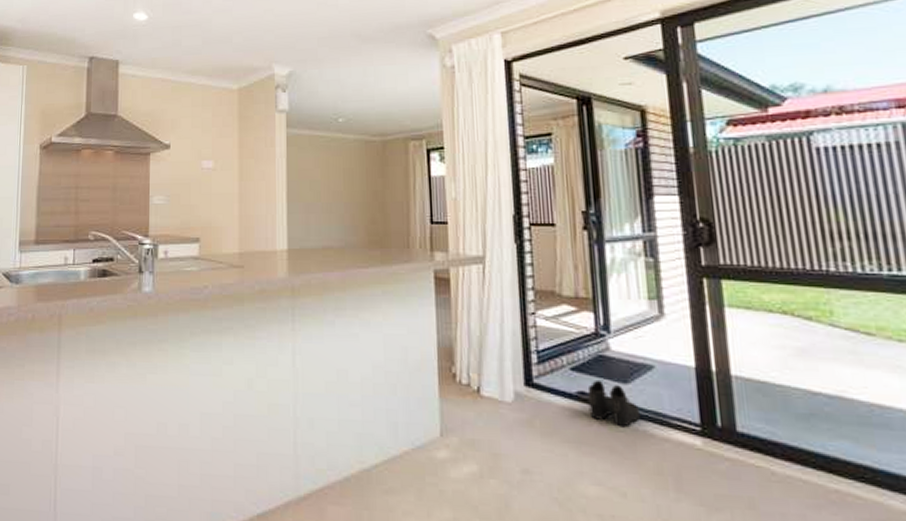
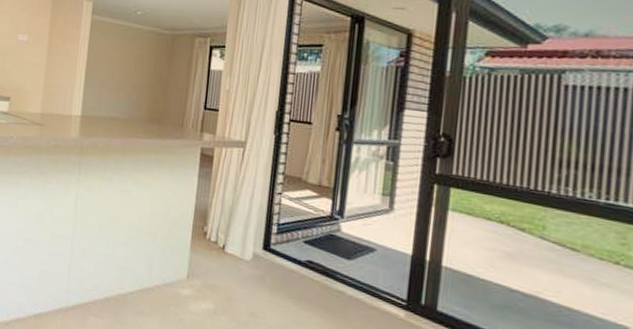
boots: present [587,379,641,428] -> none [313,253,357,294]

